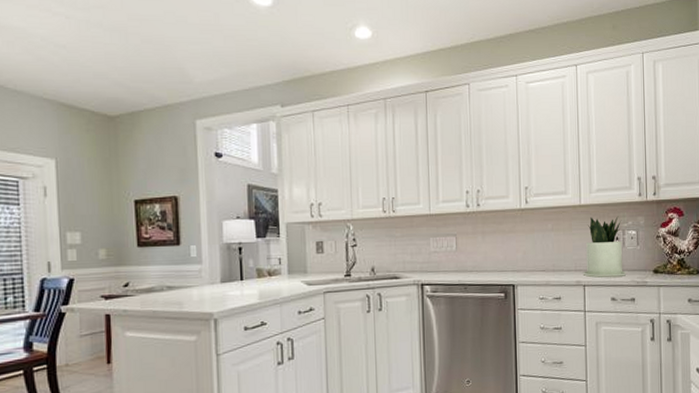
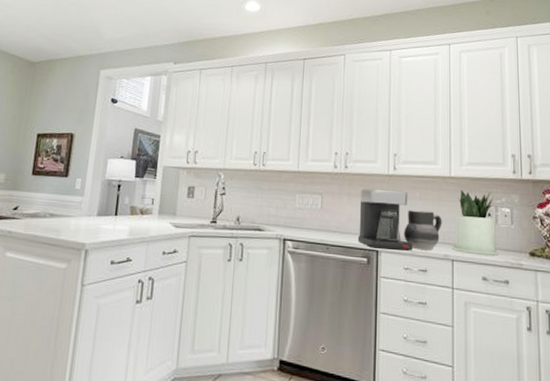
coffee maker: none [494,223,548,283] -> present [357,188,414,251]
ceramic jug: none [538,241,574,280] -> present [404,210,442,251]

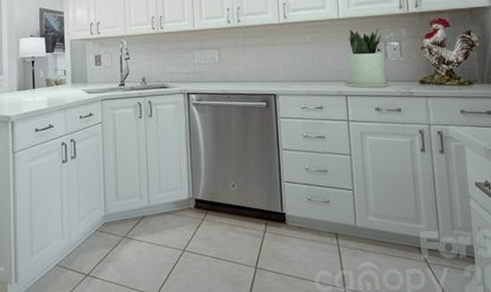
coffee maker: present [357,188,414,251] -> none [254,36,309,92]
ceramic jug: present [404,210,442,251] -> none [298,53,334,90]

